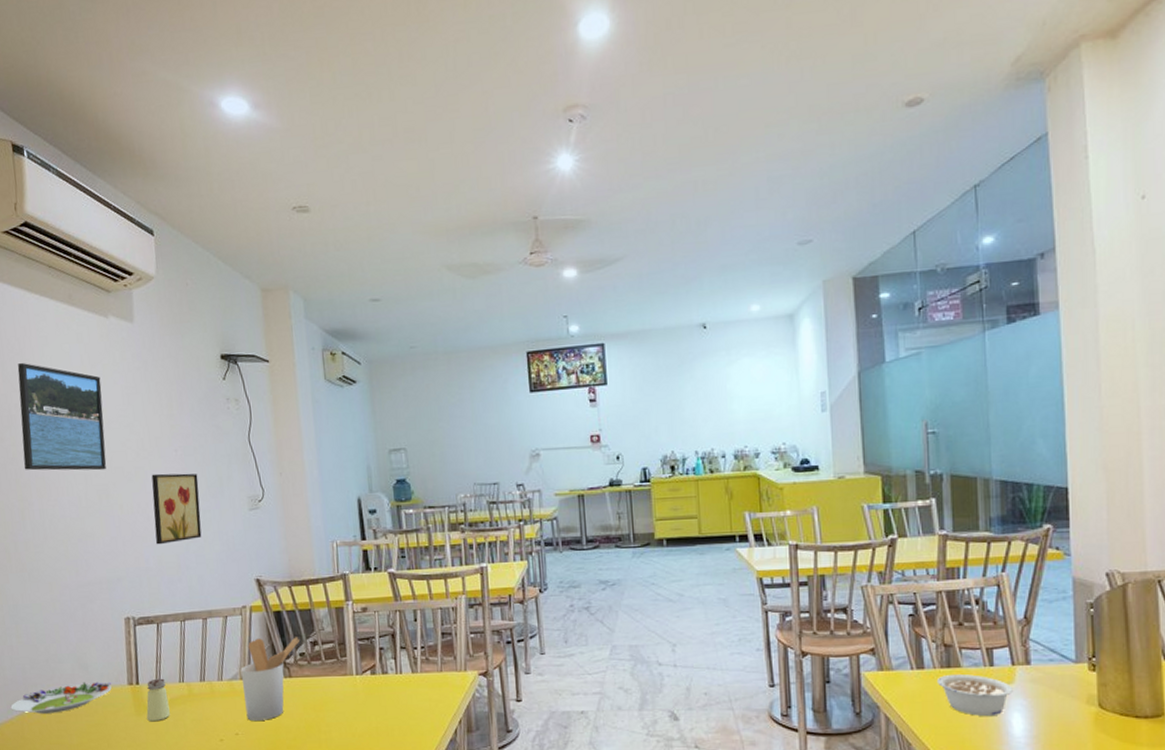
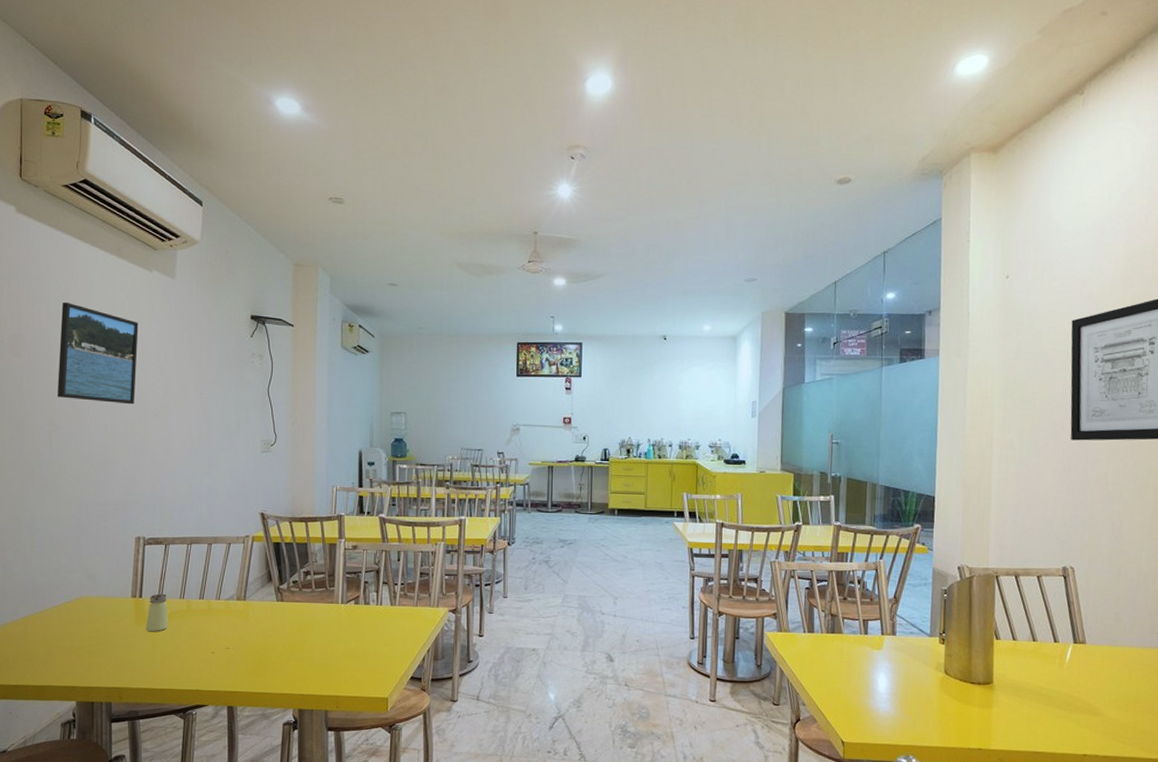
salad plate: present [10,682,112,714] -> none [17,592,116,618]
wall art: present [151,473,202,545] -> none [172,412,218,475]
utensil holder: present [240,637,301,721] -> none [237,565,295,638]
legume: present [936,674,1013,716] -> none [822,639,881,675]

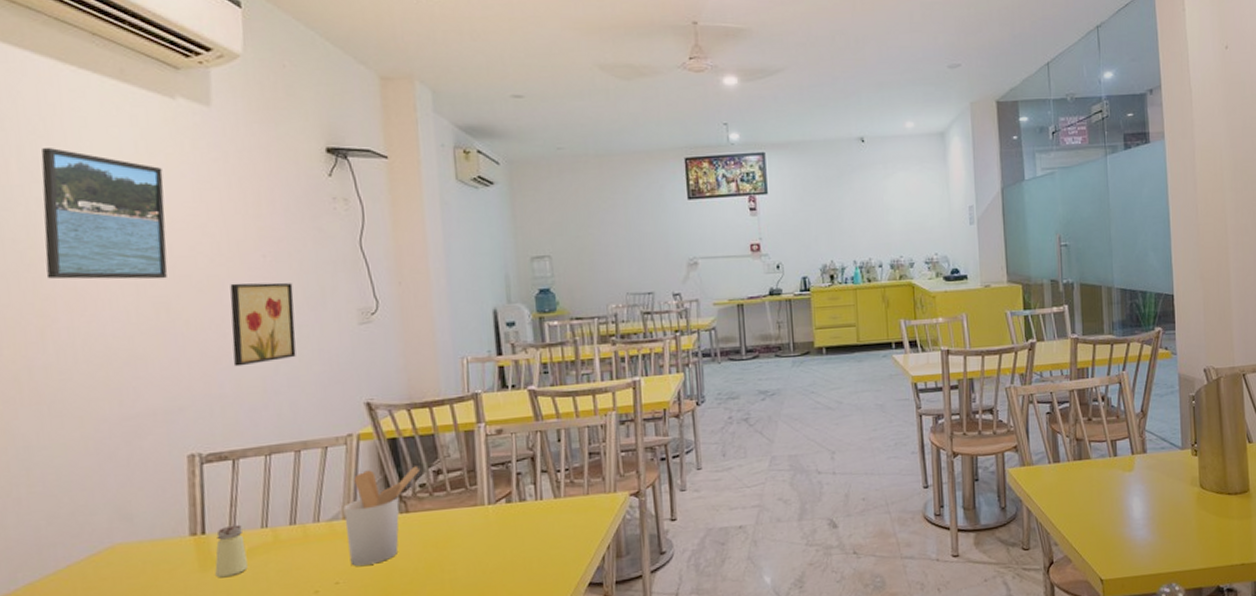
wall art: none [172,412,218,475] -> present [230,282,296,367]
utensil holder: none [237,565,295,638] -> present [343,466,421,566]

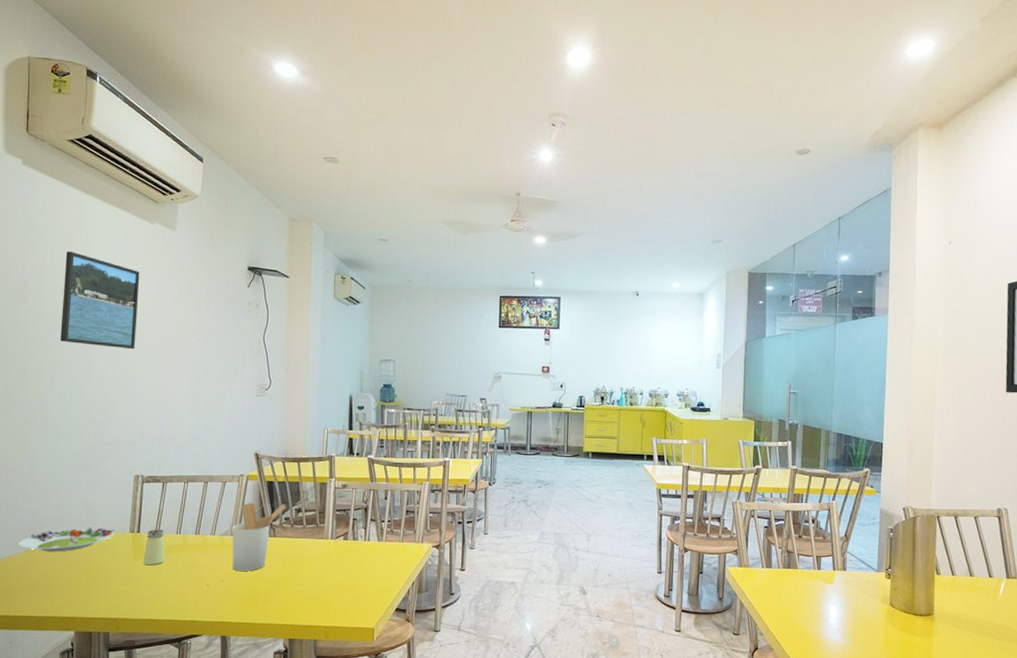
salad plate: none [14,534,166,582] -> present [18,527,114,552]
wall art: present [230,282,296,367] -> none [170,357,215,417]

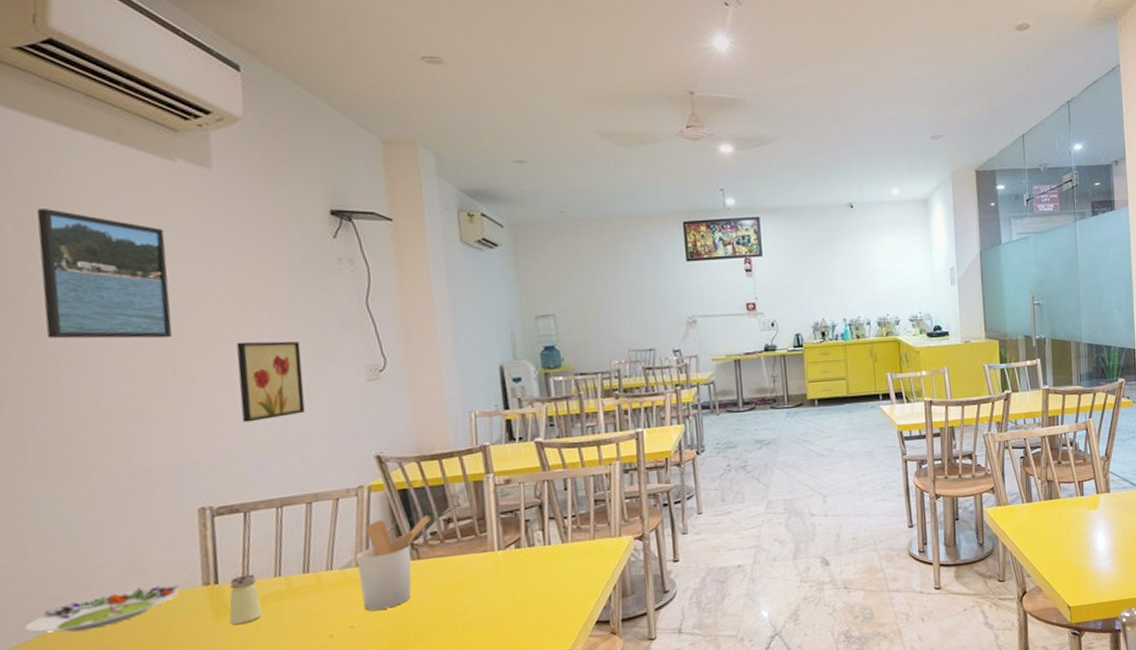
wall art: none [170,357,215,417] -> present [236,341,305,423]

